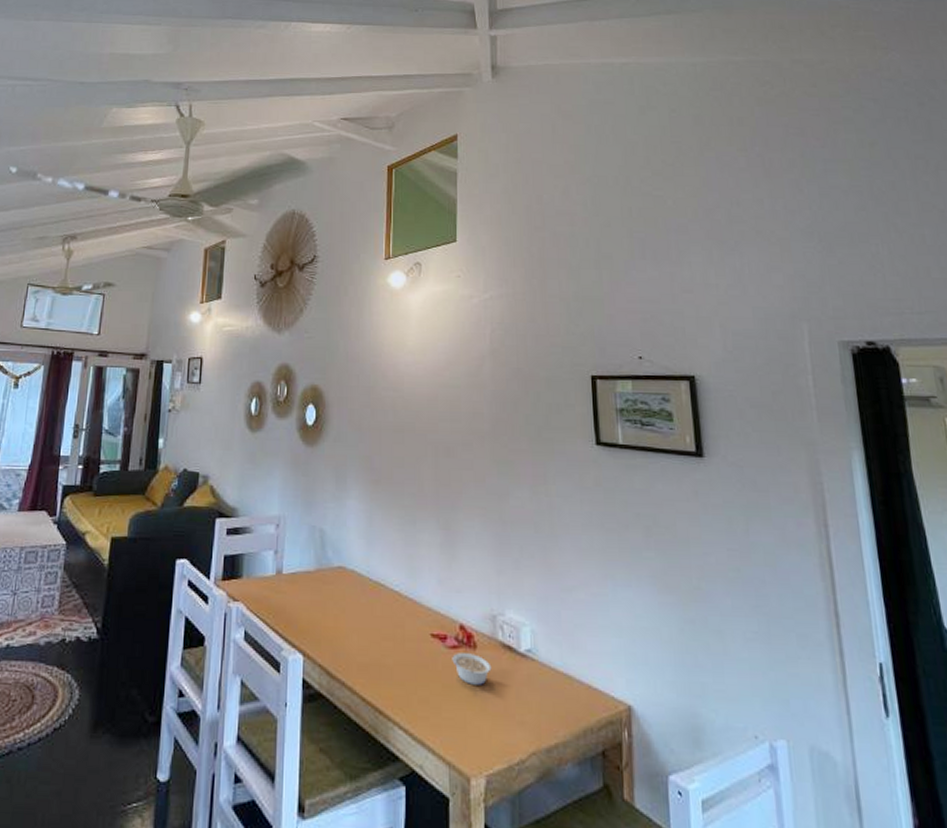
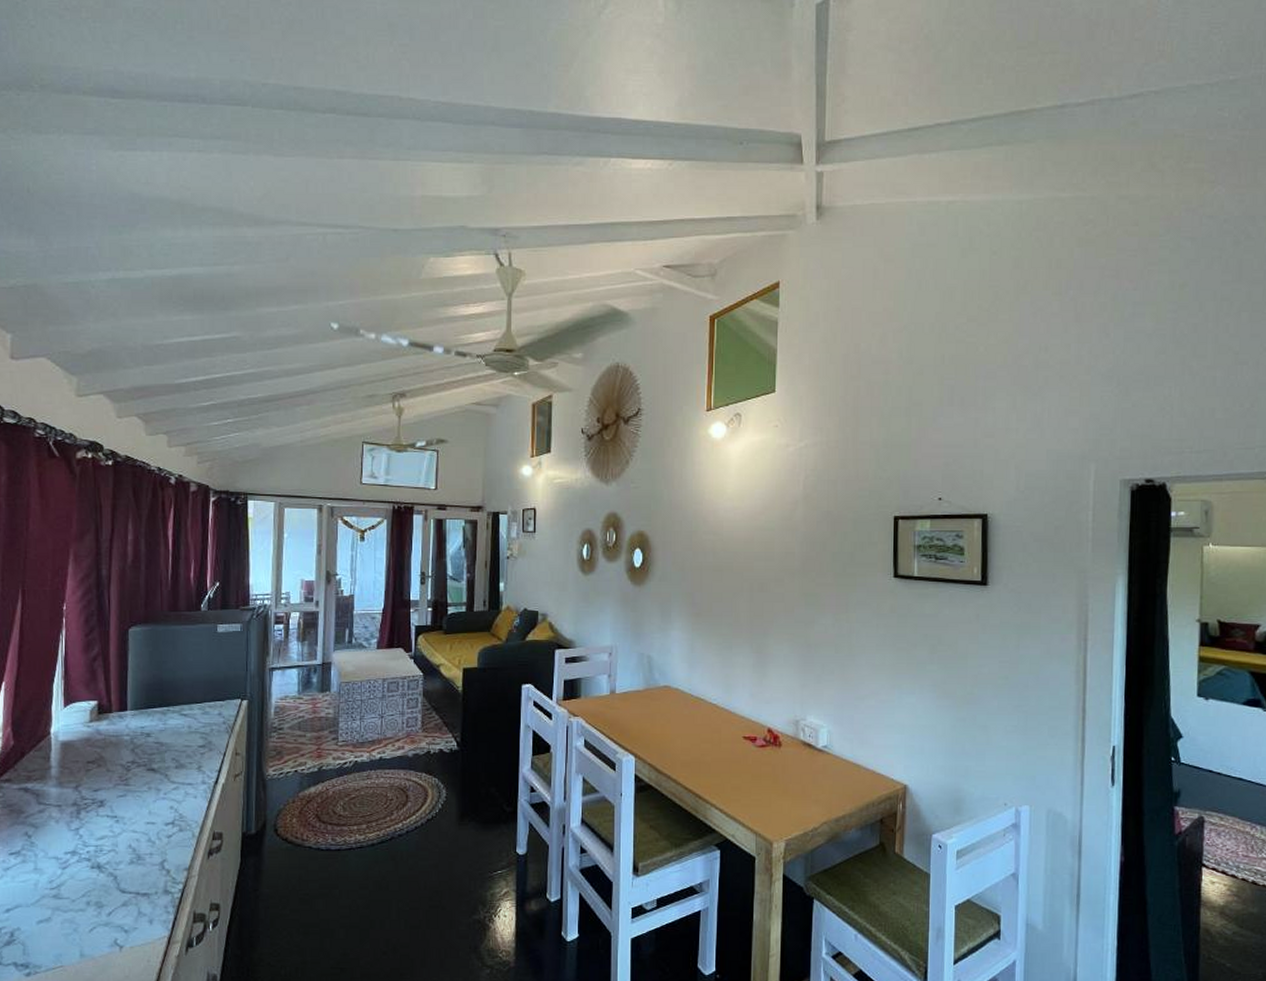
legume: present [452,653,492,685] -> none [760,750,793,774]

